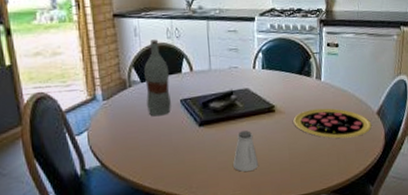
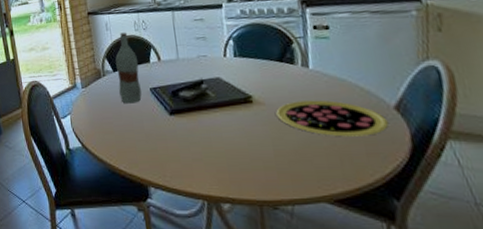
saltshaker: present [233,130,259,172] -> none [208,122,238,165]

